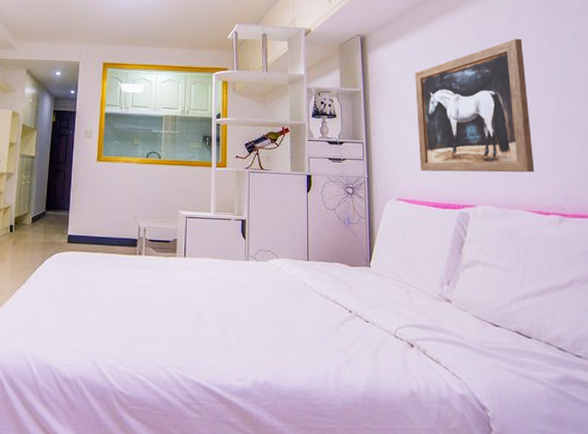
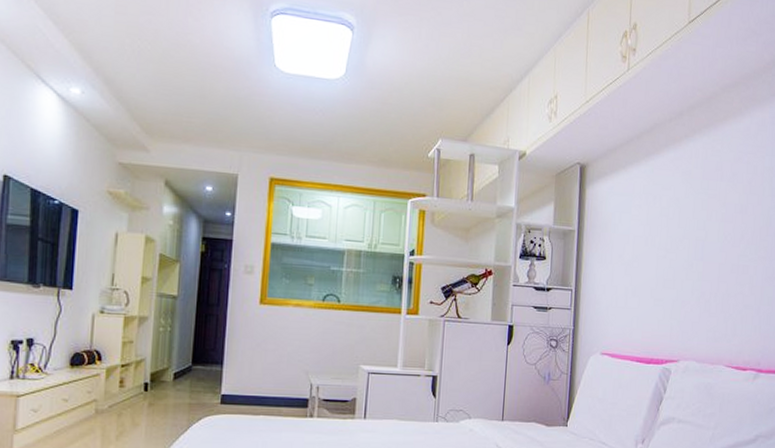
wall art: present [415,39,535,173] -> none [628,179,746,327]

